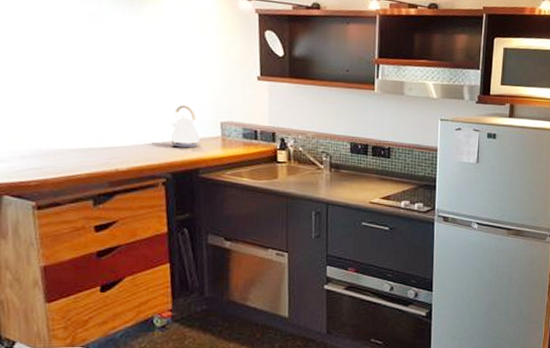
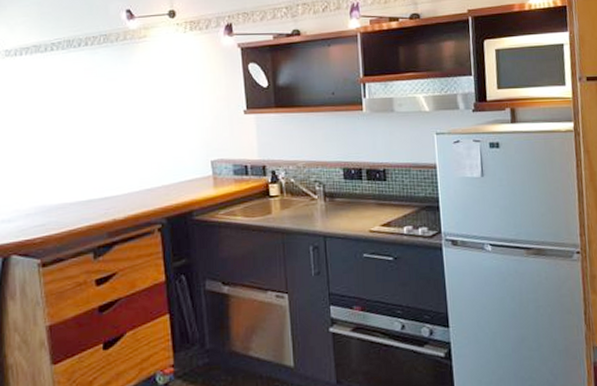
kettle: present [170,105,201,148] -> none [163,147,193,191]

